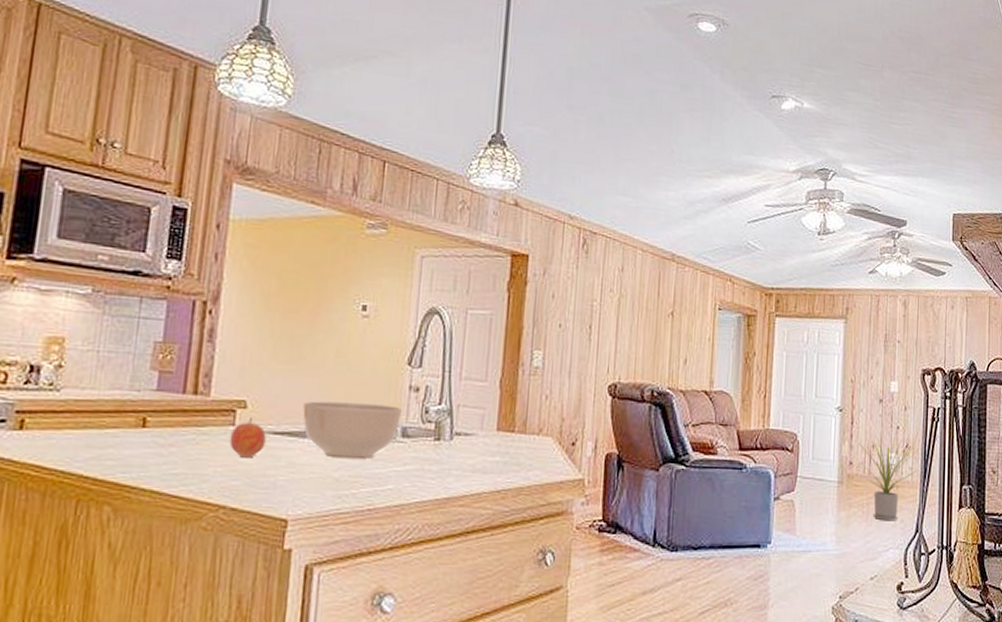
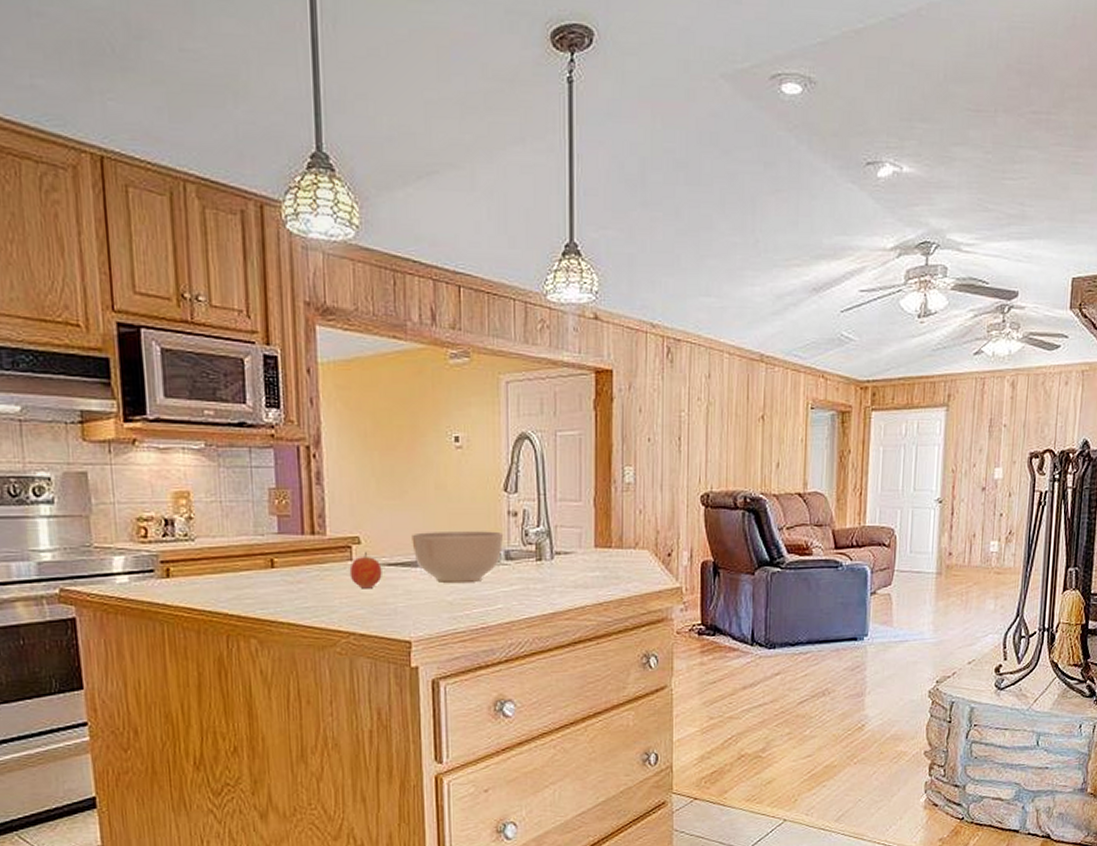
house plant: present [859,436,920,522] -> none [959,524,1023,608]

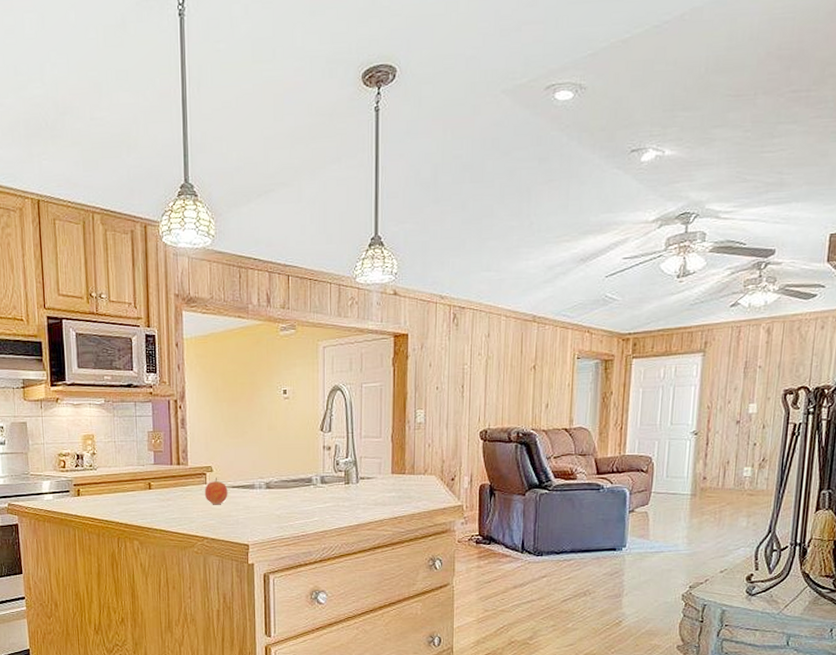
bowl: present [411,531,503,584] -> none [250,461,319,502]

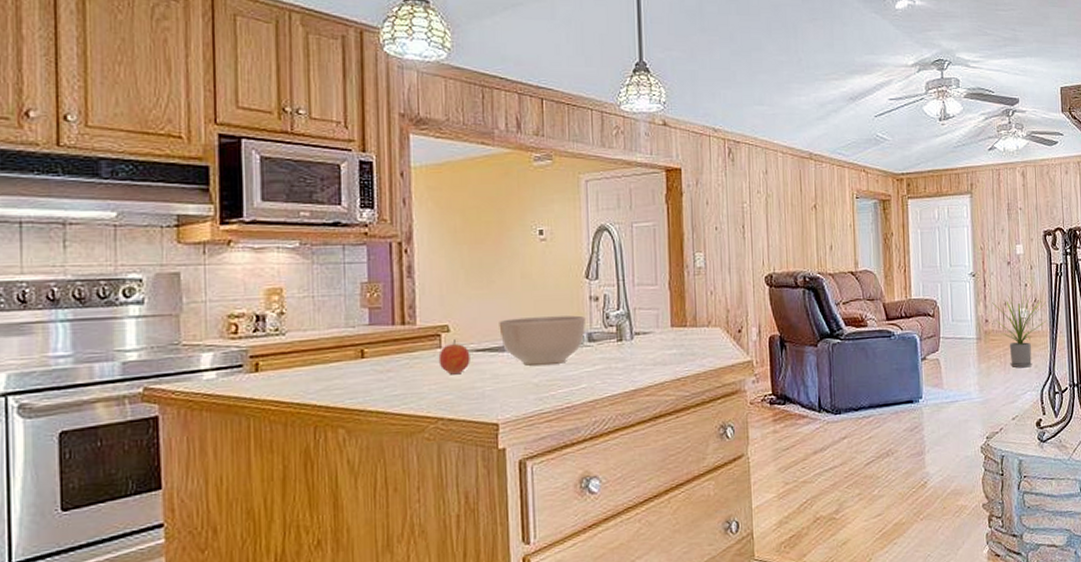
bowl: none [250,461,319,502] -> present [499,315,585,366]
house plant: none [713,452,775,525] -> present [992,293,1049,368]

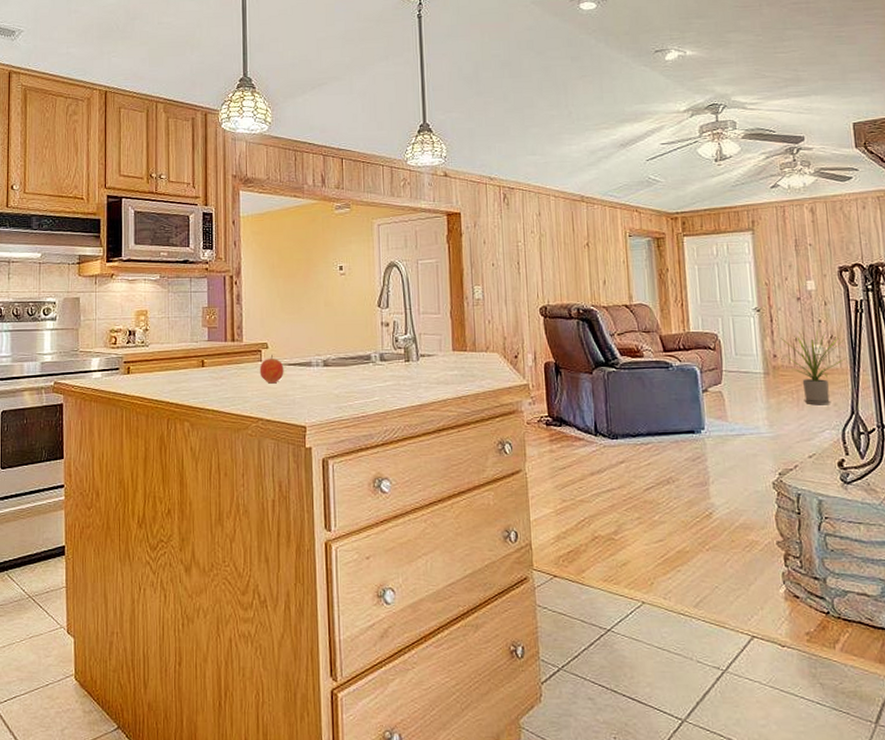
bowl: present [499,315,585,366] -> none [307,338,378,380]

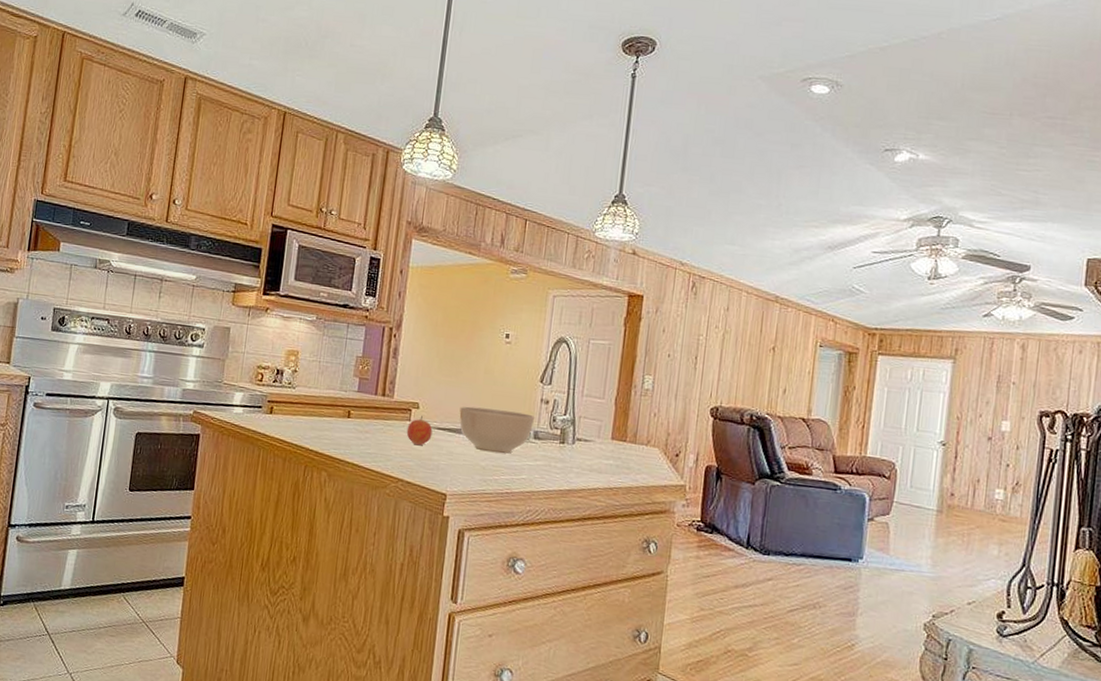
bowl: none [307,338,378,380] -> present [459,406,534,453]
house plant: present [780,329,850,405] -> none [962,472,1030,554]

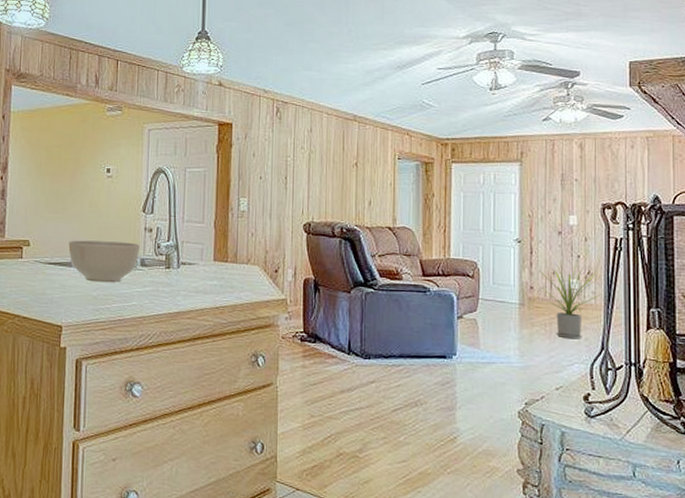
fruit: present [406,416,433,446] -> none [19,253,44,282]
house plant: none [962,472,1030,554] -> present [539,264,604,340]

